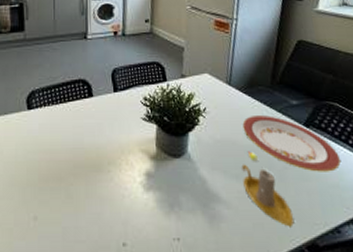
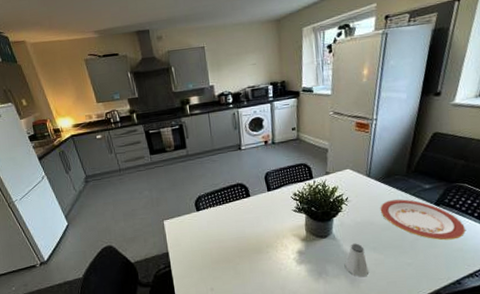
saltshaker: none [201,167,230,213] -> present [344,243,368,277]
candle holder: present [241,151,295,227] -> none [378,229,422,283]

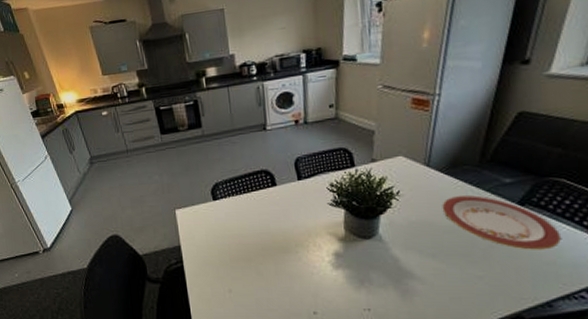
saltshaker: present [344,243,368,277] -> none [393,247,425,288]

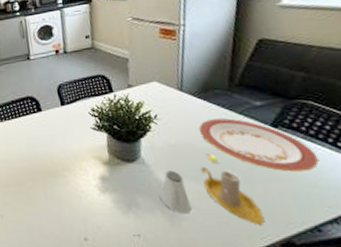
saltshaker: none [393,247,425,288] -> present [159,170,191,213]
candle holder: none [439,231,498,301] -> present [200,154,266,226]

